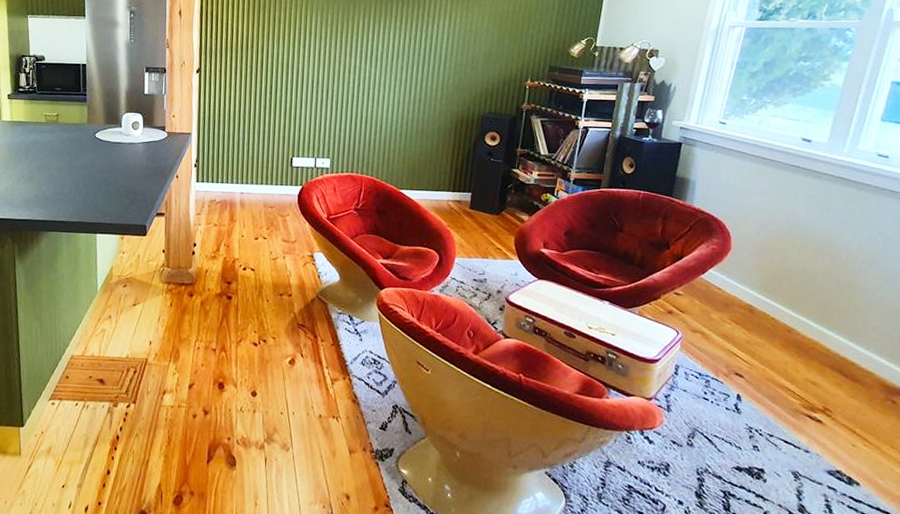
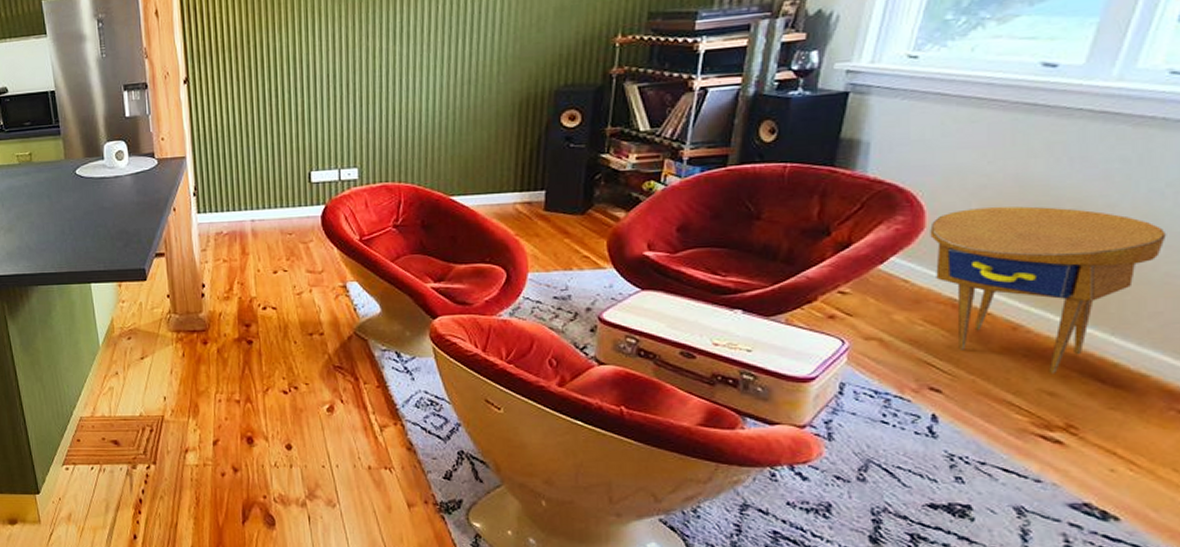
side table: none [734,238,880,368] -> present [930,206,1167,375]

